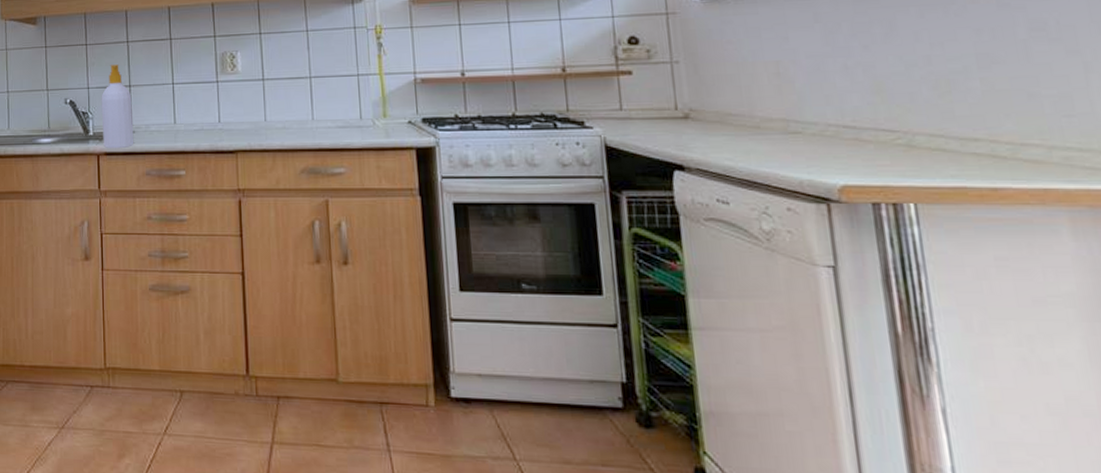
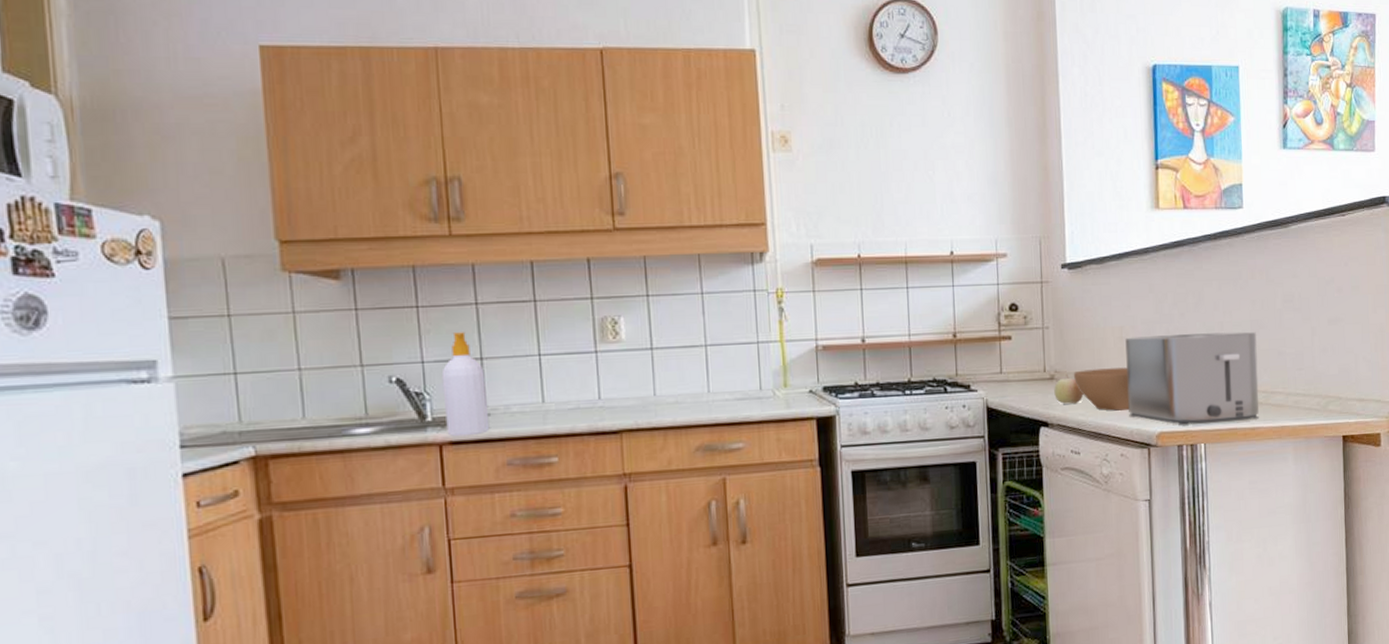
fruit: none [689,112,730,147] -> present [1054,373,1084,405]
bowl: none [714,107,796,157] -> present [1073,367,1130,411]
toaster: none [784,67,1005,180] -> present [1125,331,1260,426]

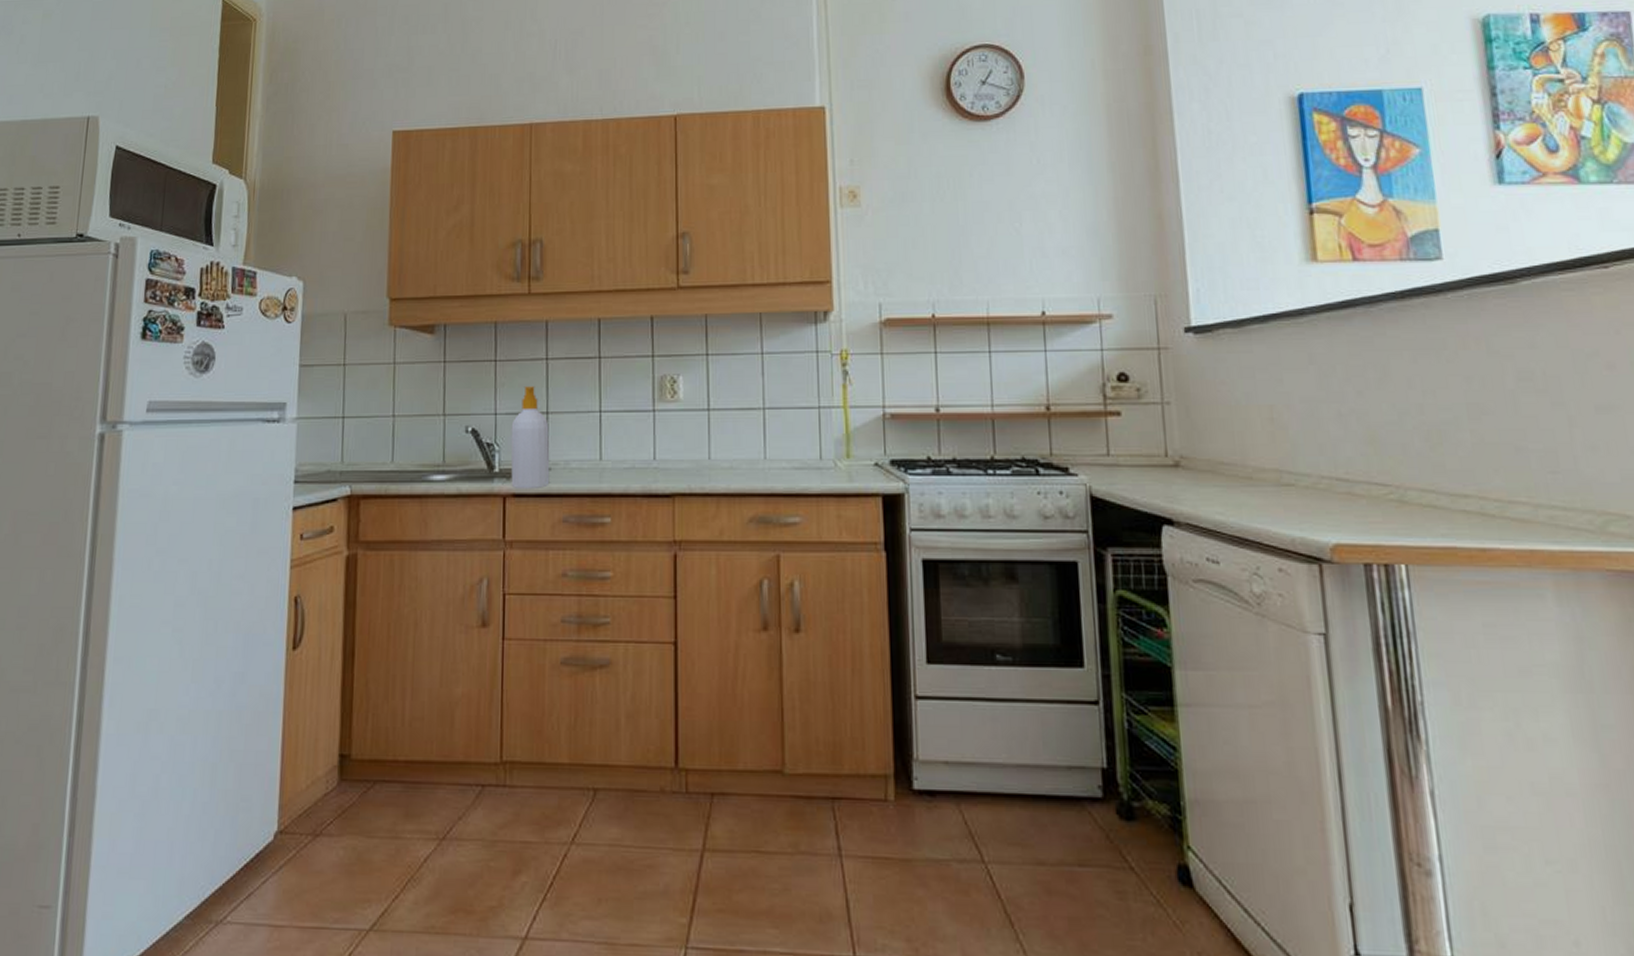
fruit: present [1054,373,1084,405] -> none [1180,460,1222,500]
bowl: present [1073,367,1130,411] -> none [1205,457,1289,511]
toaster: present [1125,331,1260,426] -> none [1277,417,1493,539]

